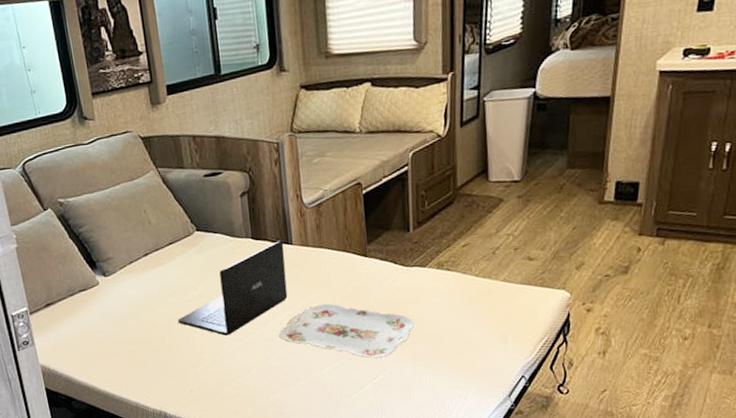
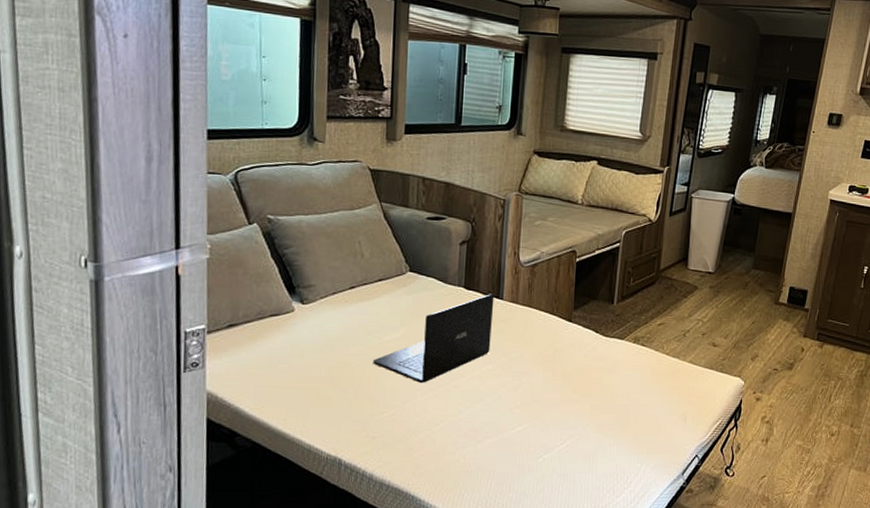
serving tray: present [279,303,414,358] -> none [475,362,606,423]

